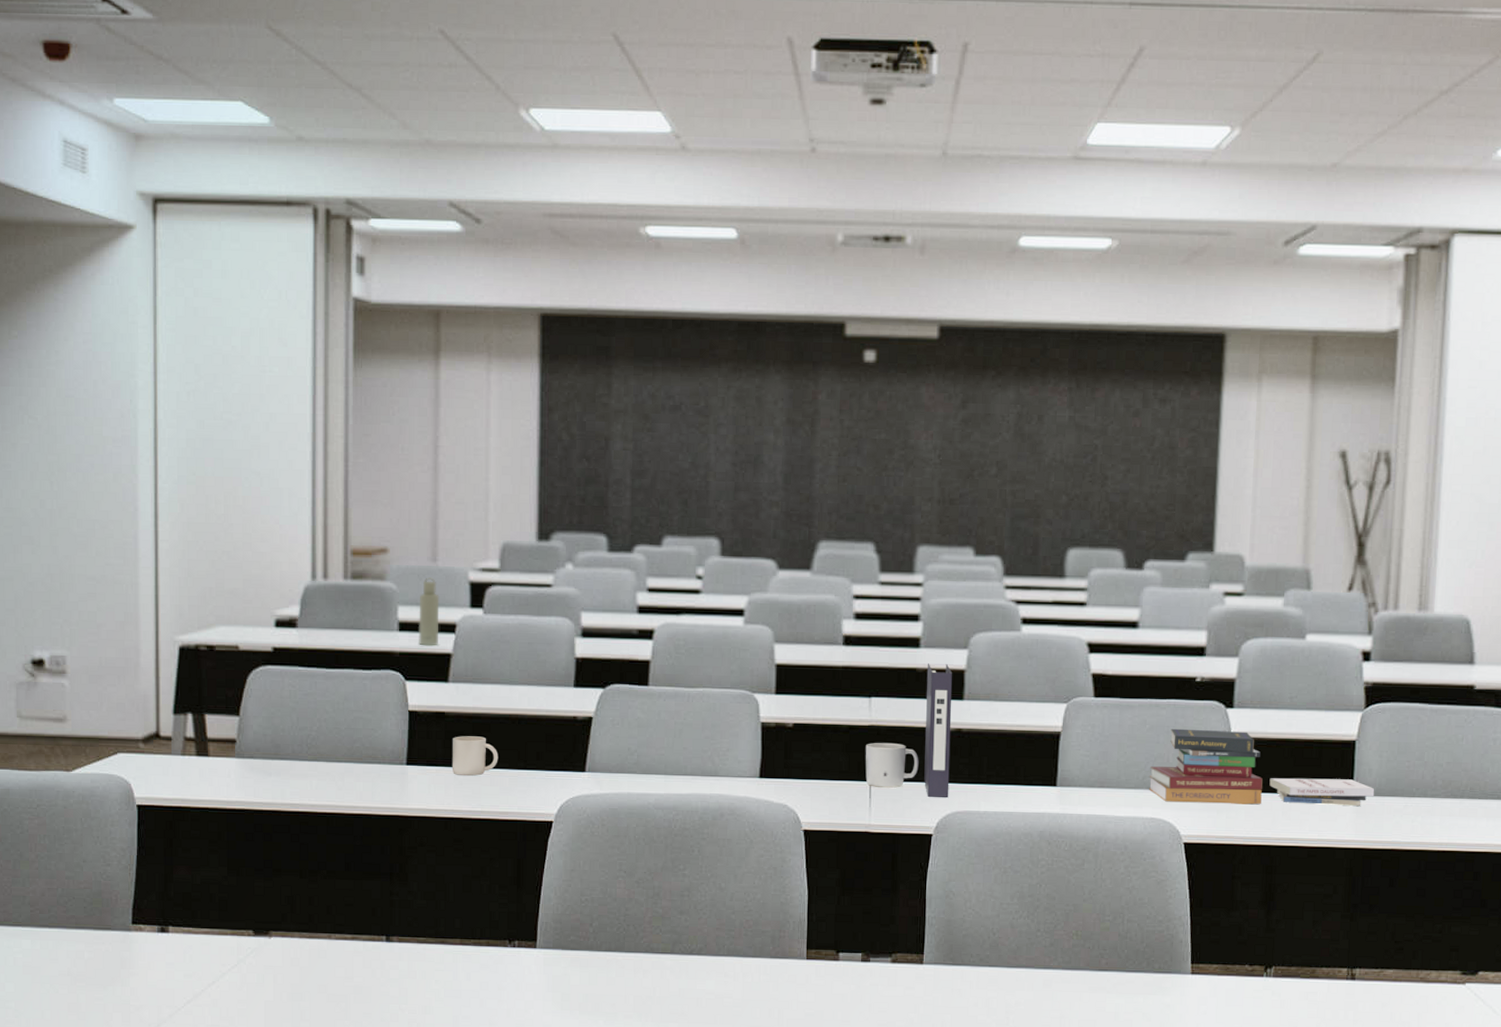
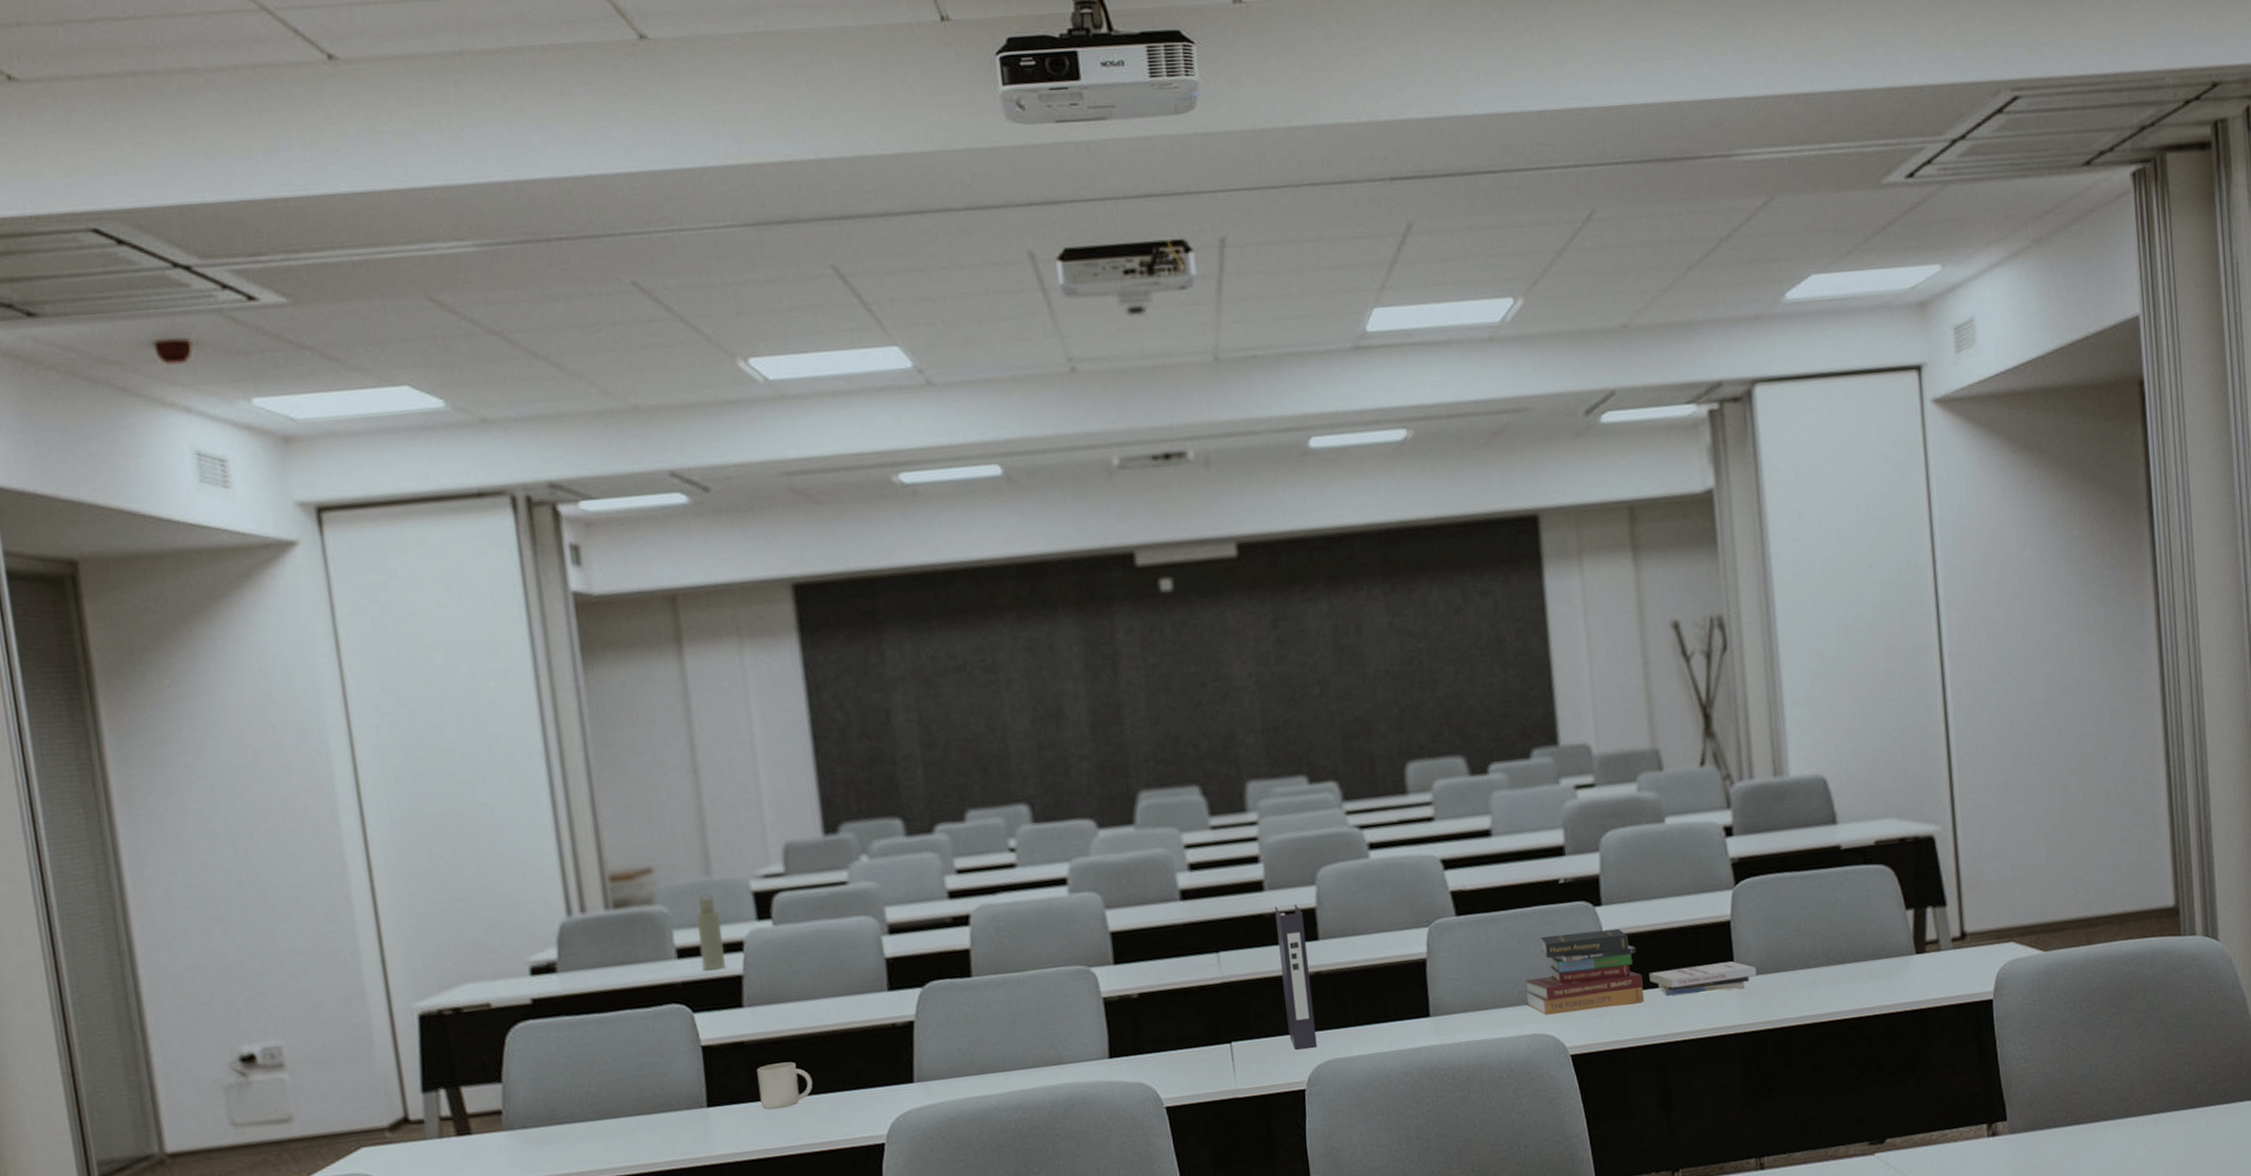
mug: present [865,742,919,789] -> none [1220,997,1281,1049]

